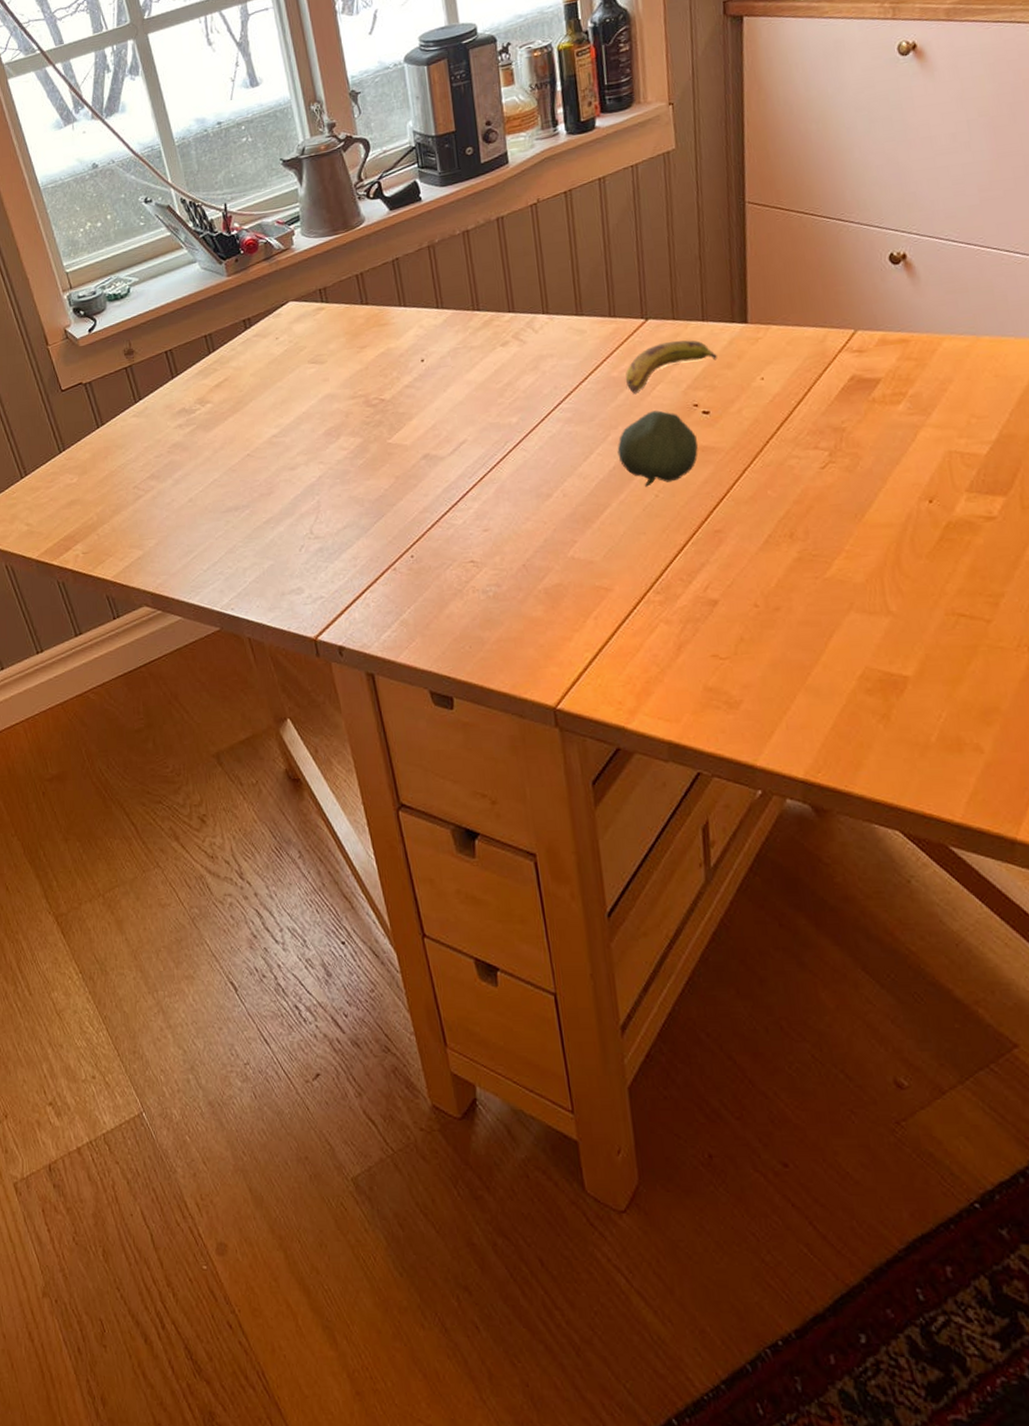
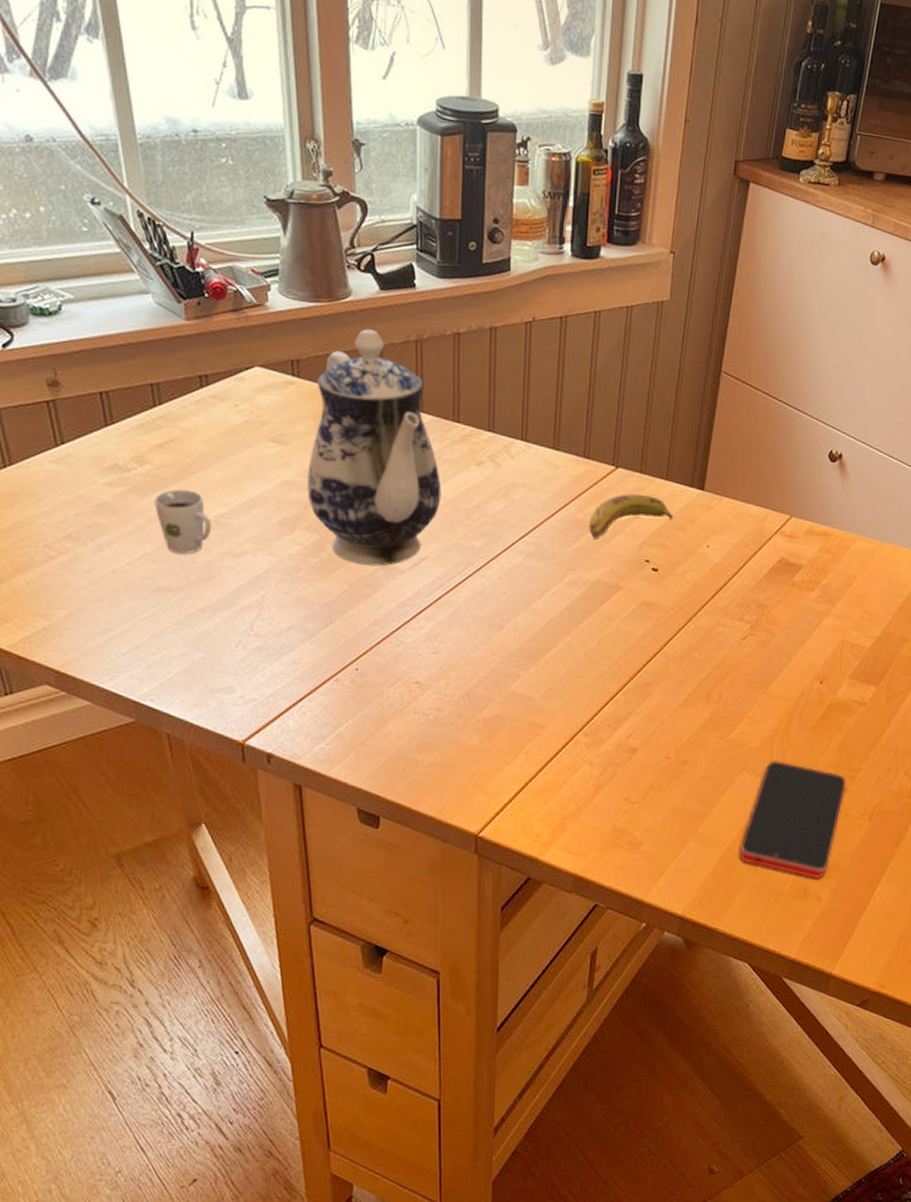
cup: none [217,418,268,475] -> present [154,489,212,554]
teapot: none [343,246,472,459] -> present [307,329,442,567]
fruit: present [617,410,699,487] -> none [570,559,644,633]
smartphone: none [862,594,990,727] -> present [740,759,846,880]

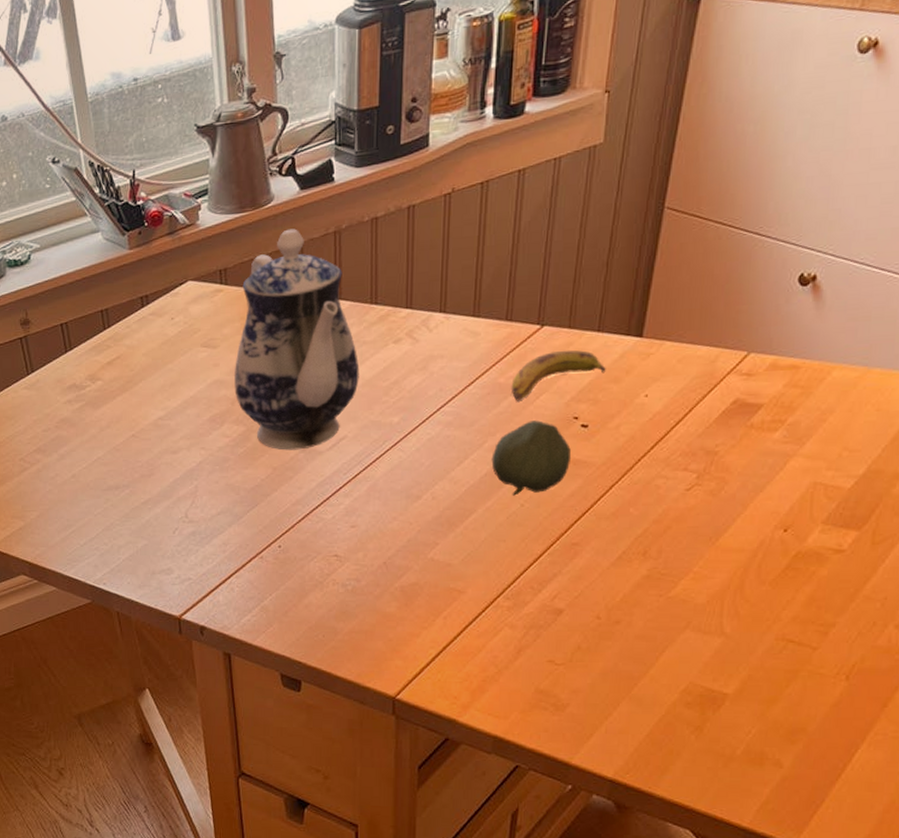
cup: present [154,489,212,554] -> none [105,398,152,455]
fruit: none [570,559,644,633] -> present [491,420,572,496]
smartphone: present [740,759,846,880] -> none [681,616,817,744]

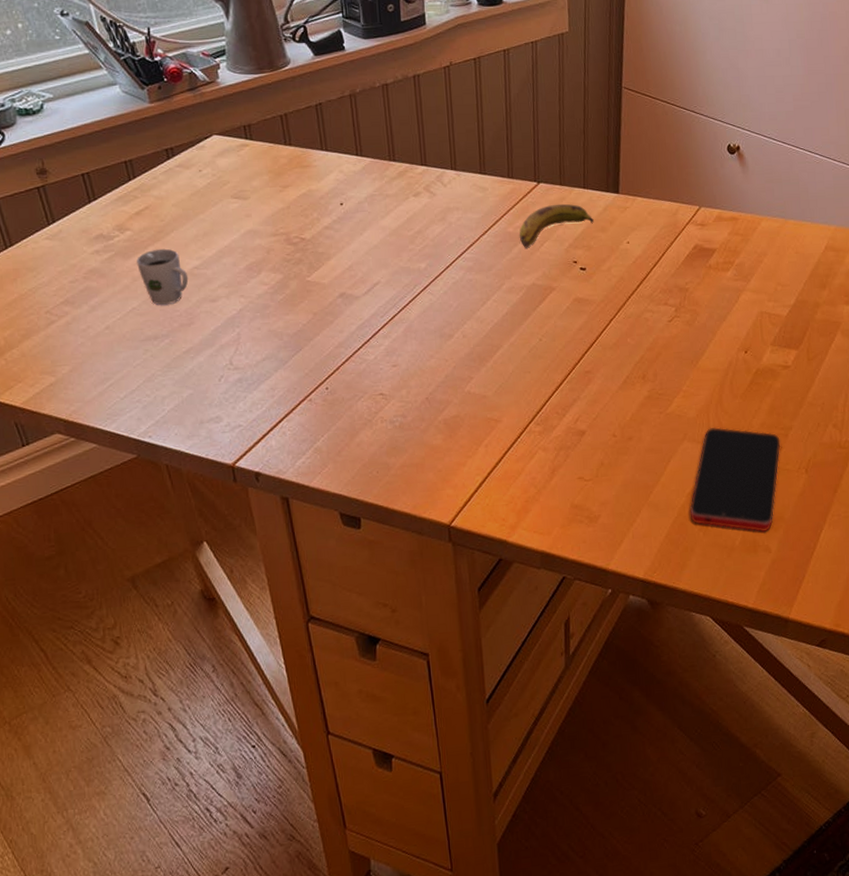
cup: none [105,398,152,455] -> present [137,248,189,305]
teapot: present [234,228,360,450] -> none [267,90,386,296]
fruit: present [491,420,572,496] -> none [510,264,576,332]
smartphone: none [681,616,817,744] -> present [689,426,781,532]

